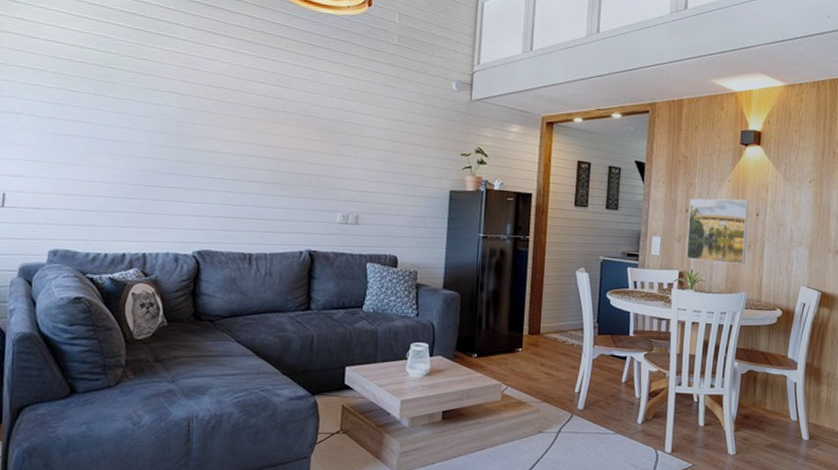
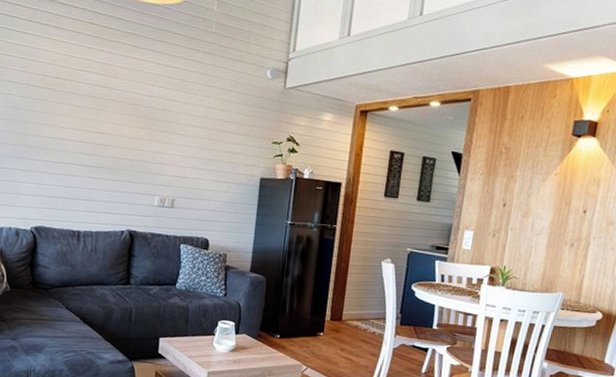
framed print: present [686,198,749,264] -> none [500,192,576,264]

